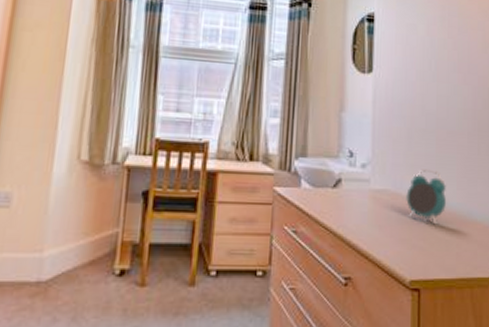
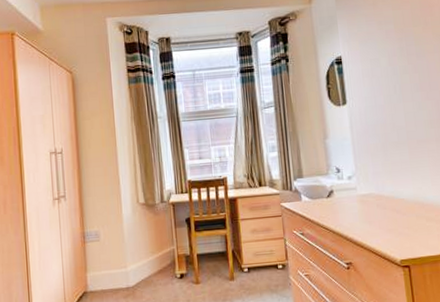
alarm clock: present [406,169,446,225] -> none [388,173,424,215]

